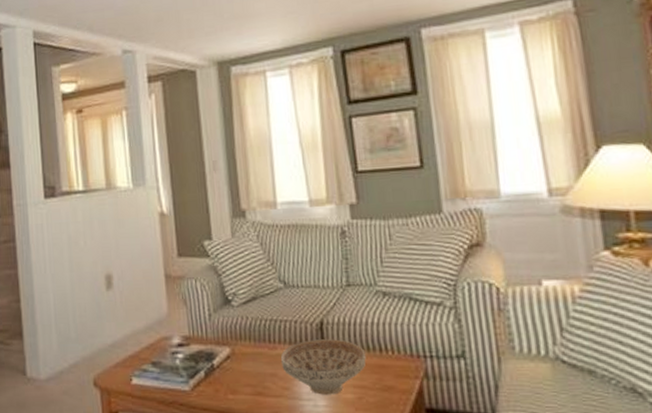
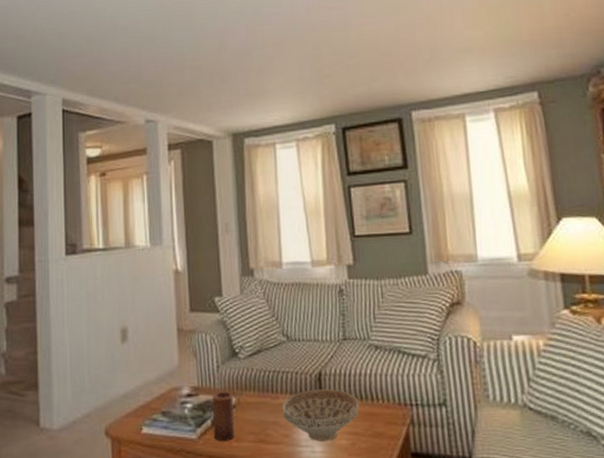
candle: none [205,341,230,393] -> present [212,391,235,441]

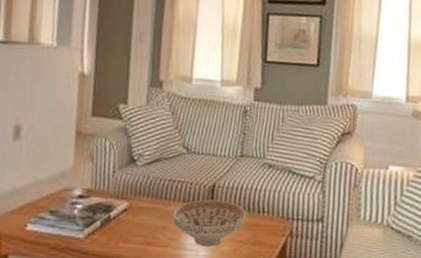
candle: present [212,391,235,441] -> none [102,195,126,242]

